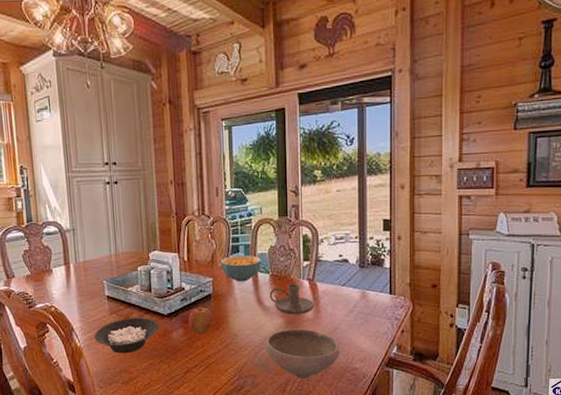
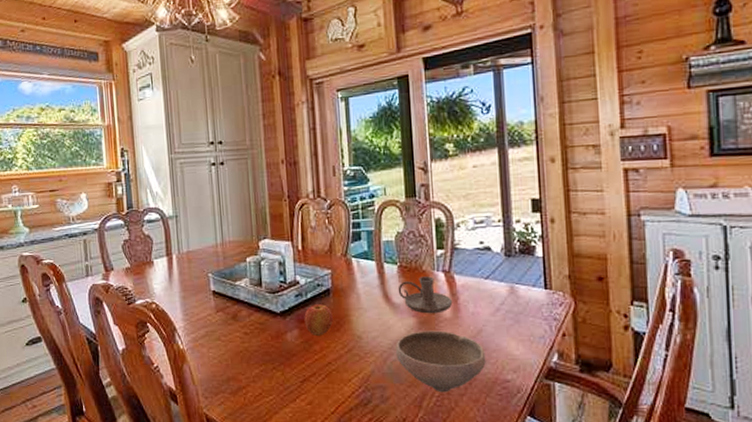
cereal bowl: present [94,317,159,354] -> none [198,316,271,358]
cereal bowl: present [220,255,261,282] -> none [339,242,387,275]

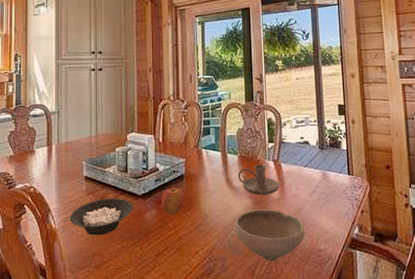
cereal bowl: none [198,316,271,358] -> present [69,198,133,236]

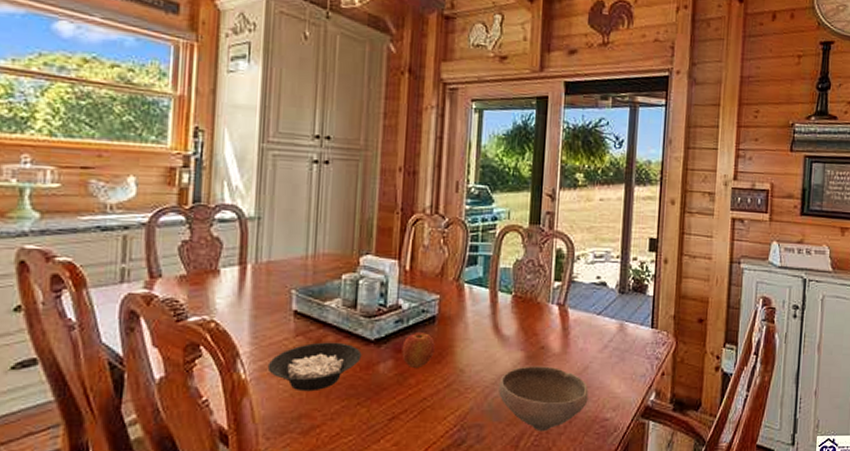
candle holder: present [238,164,280,196] -> none [509,308,564,348]

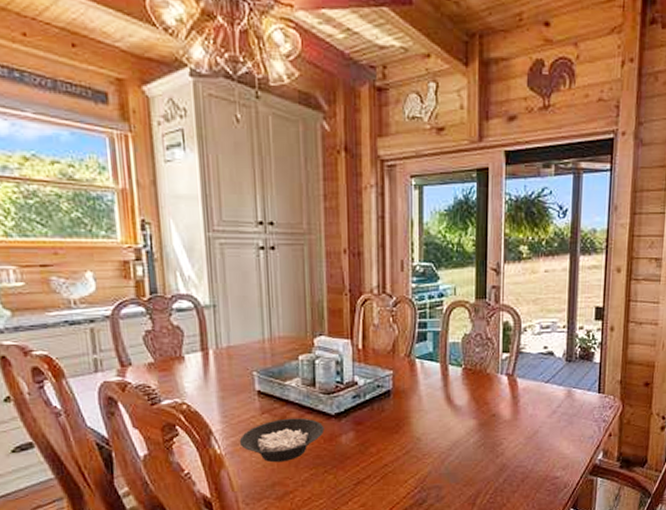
apple: present [402,333,435,368] -> none [361,406,392,438]
bowl: present [498,366,589,432] -> none [454,432,539,490]

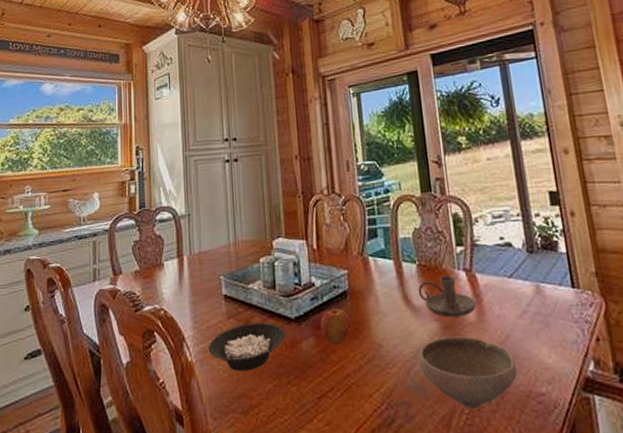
apple: none [361,406,392,438] -> present [320,308,351,344]
bowl: none [454,432,539,490] -> present [419,336,517,409]
candle holder: none [461,379,514,416] -> present [418,275,477,318]

